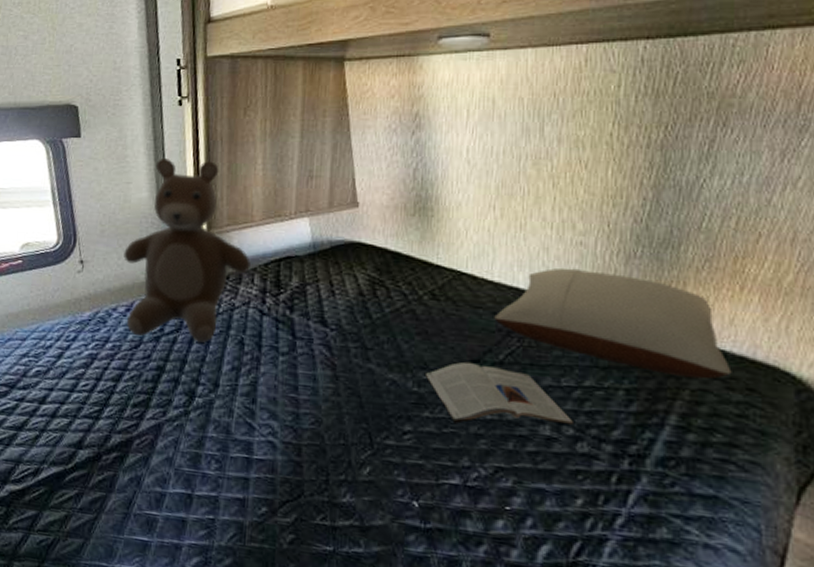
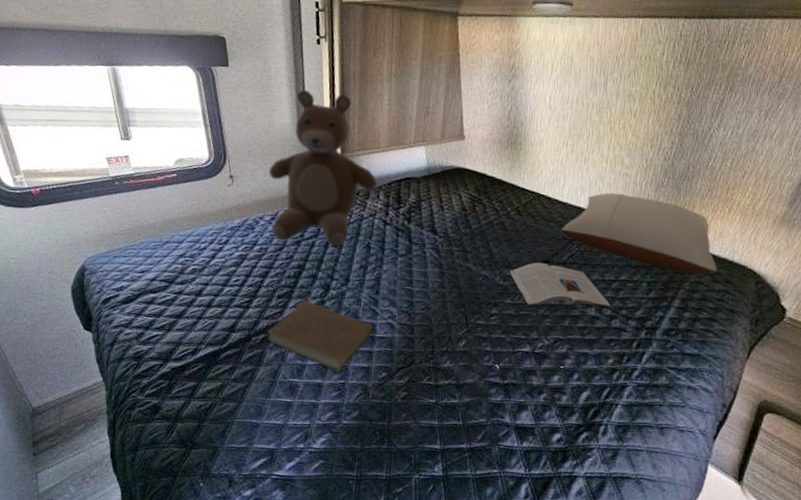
book: none [120,400,250,505] -> present [267,292,374,373]

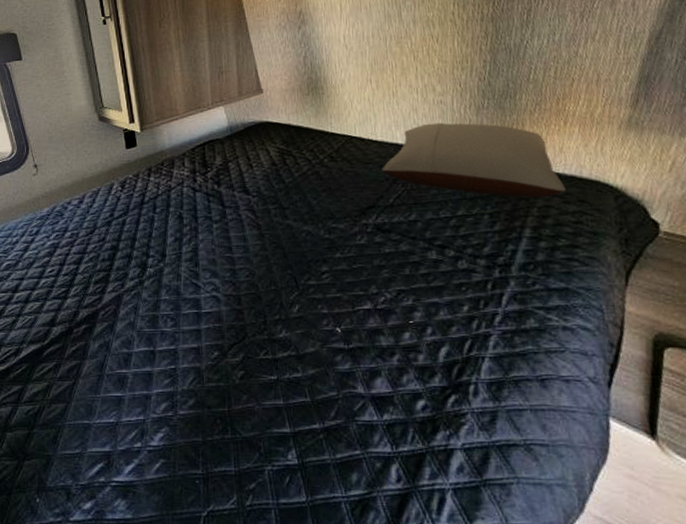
book: present [267,292,374,373] -> none [88,273,199,358]
bear: present [269,90,377,246] -> none [71,68,180,223]
magazine: present [510,262,611,309] -> none [334,208,453,261]

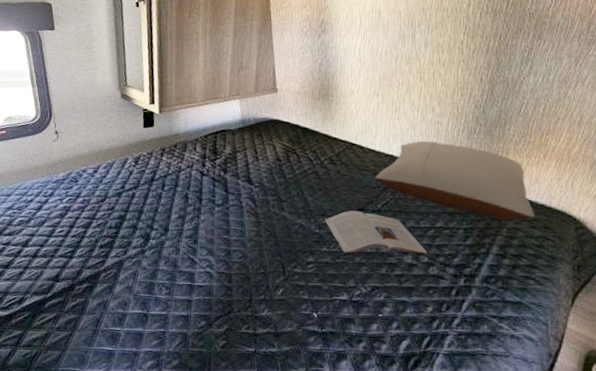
magazine: none [334,208,453,261] -> present [325,210,428,257]

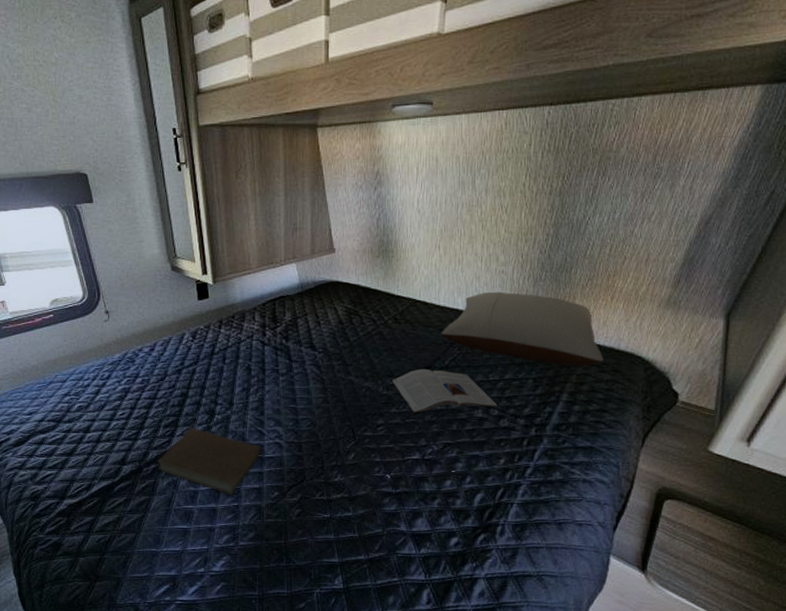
book: none [90,242,192,321] -> present [158,419,262,496]

